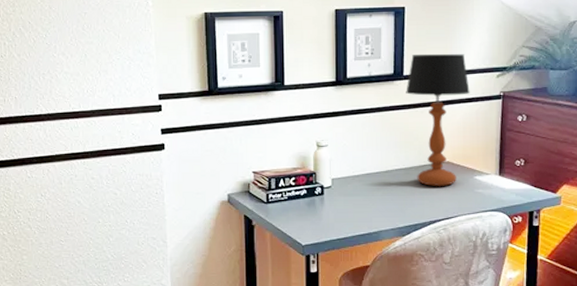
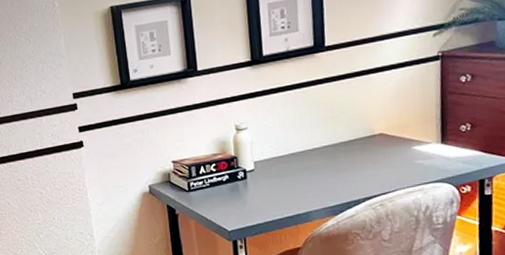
table lamp: present [406,54,470,186] -> none [328,15,402,161]

